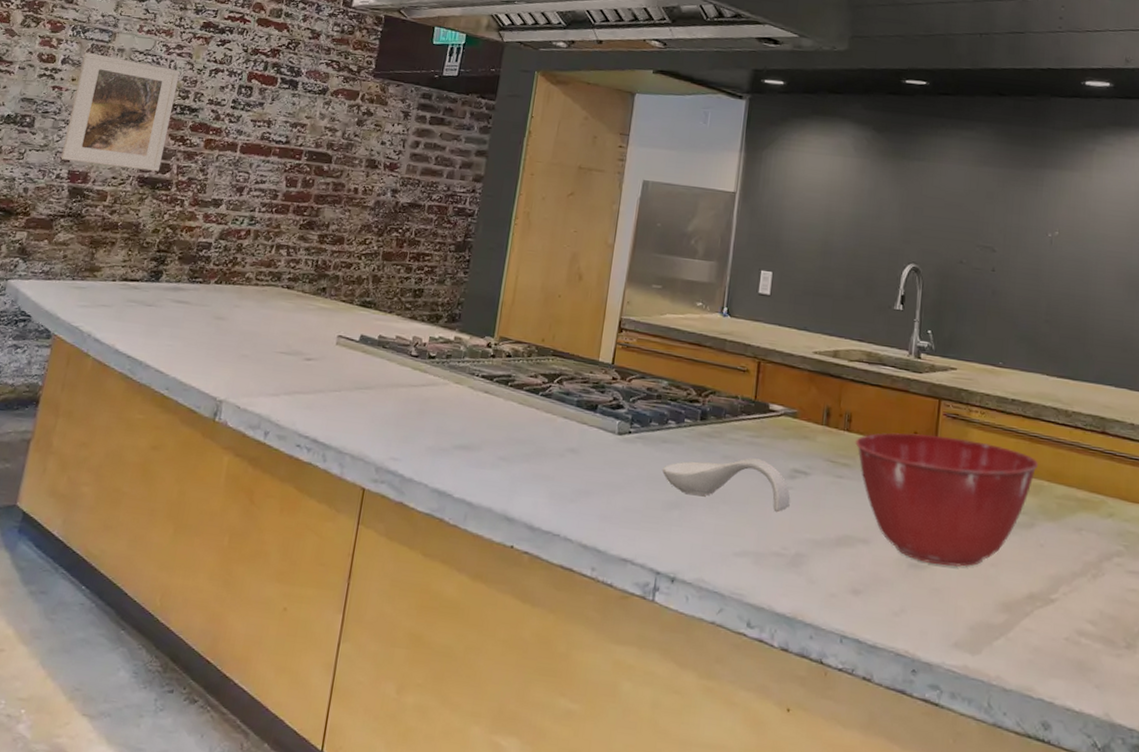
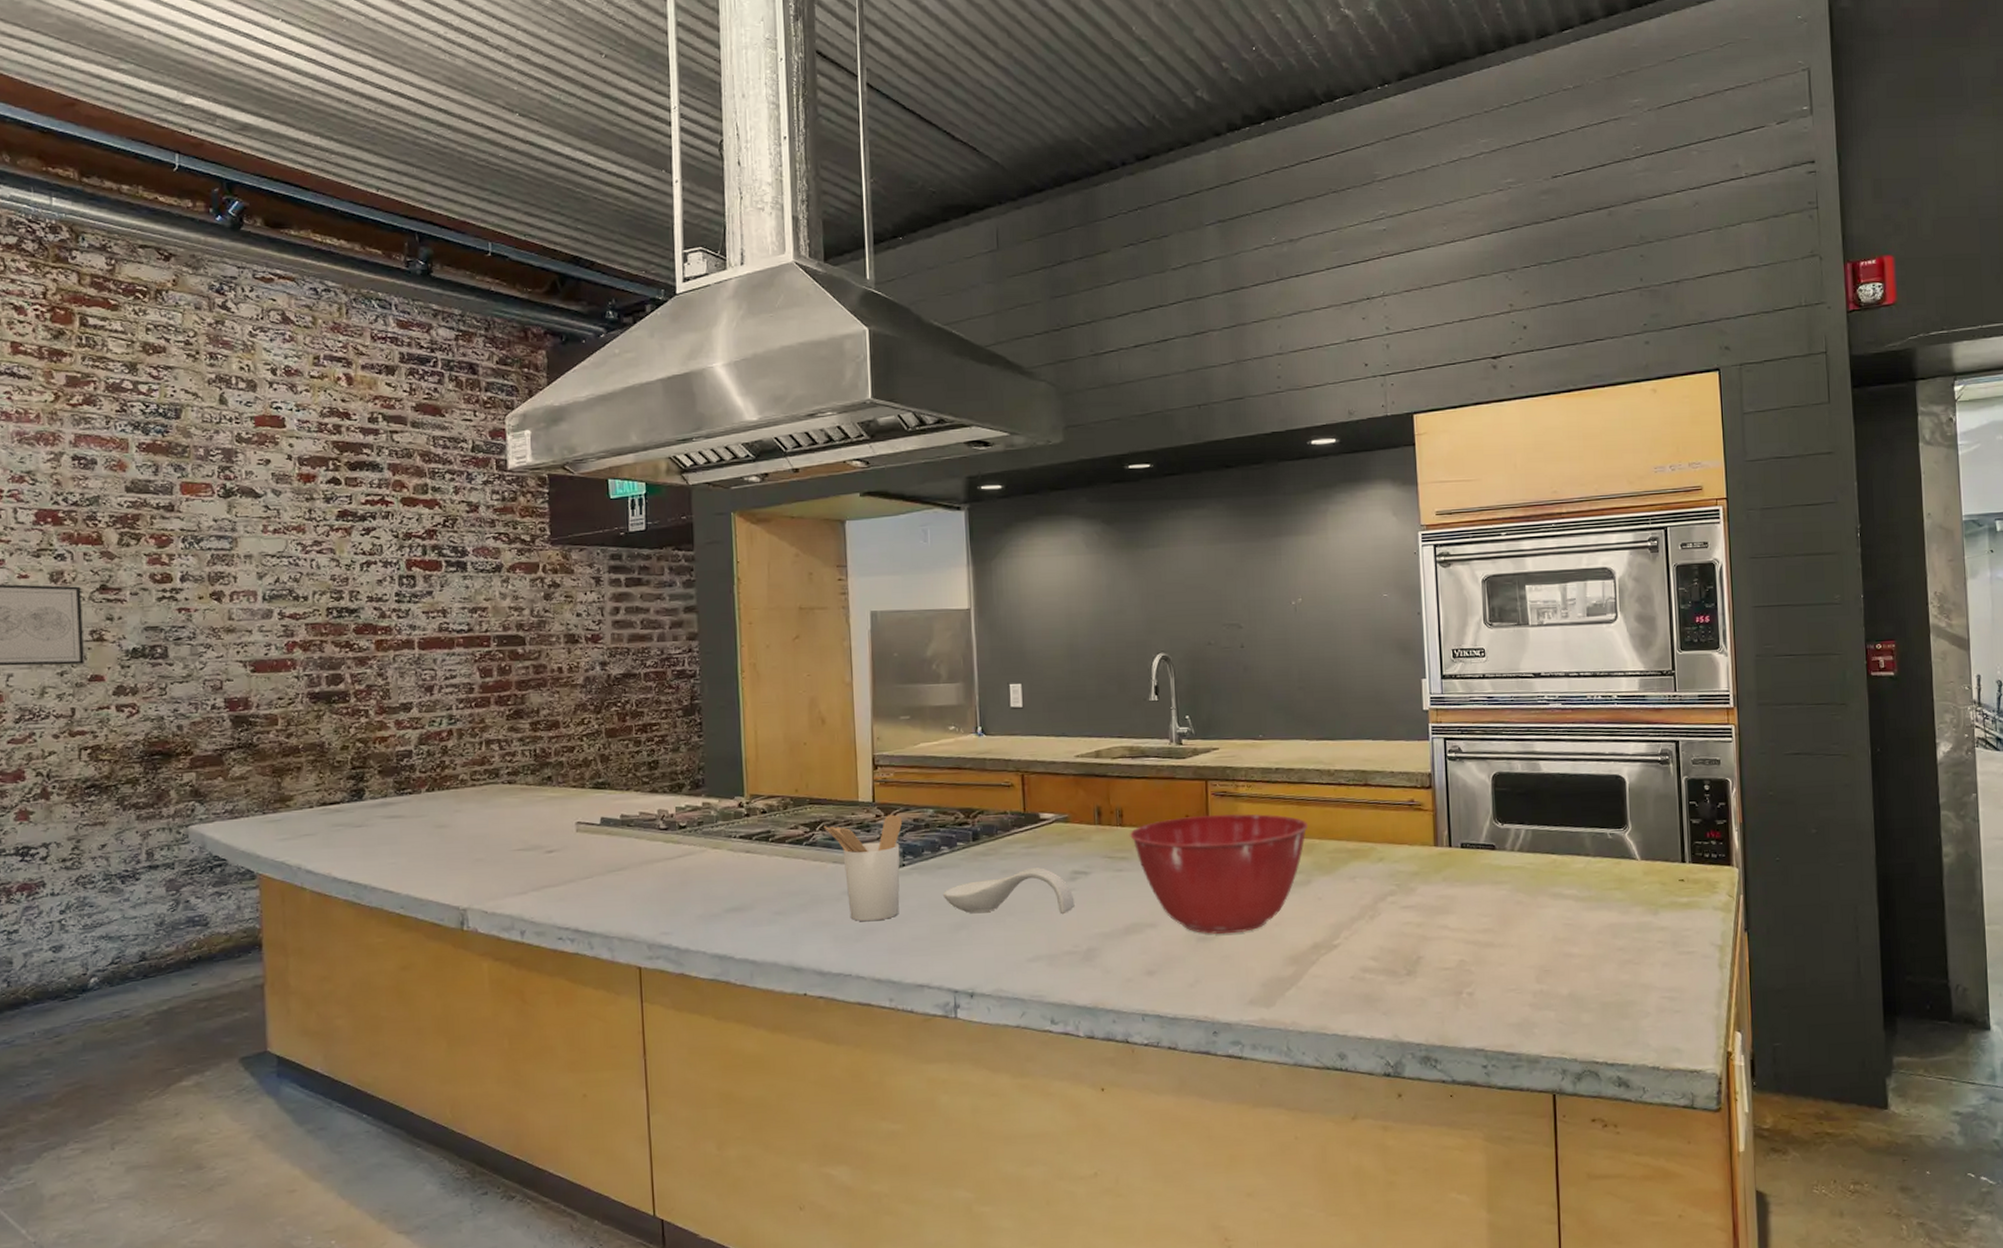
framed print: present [60,52,180,171] -> none [205,564,330,688]
utensil holder: none [561,379,637,485] -> present [824,814,903,922]

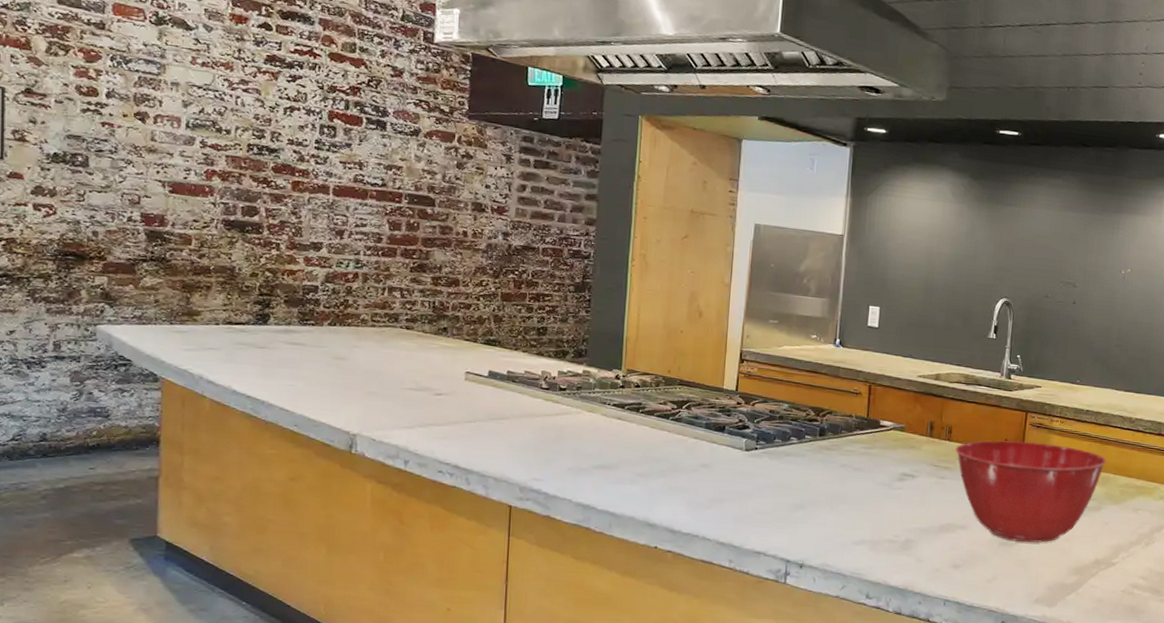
utensil holder: present [824,814,903,922] -> none [690,404,760,493]
spoon rest: present [942,868,1075,915] -> none [787,466,900,509]

